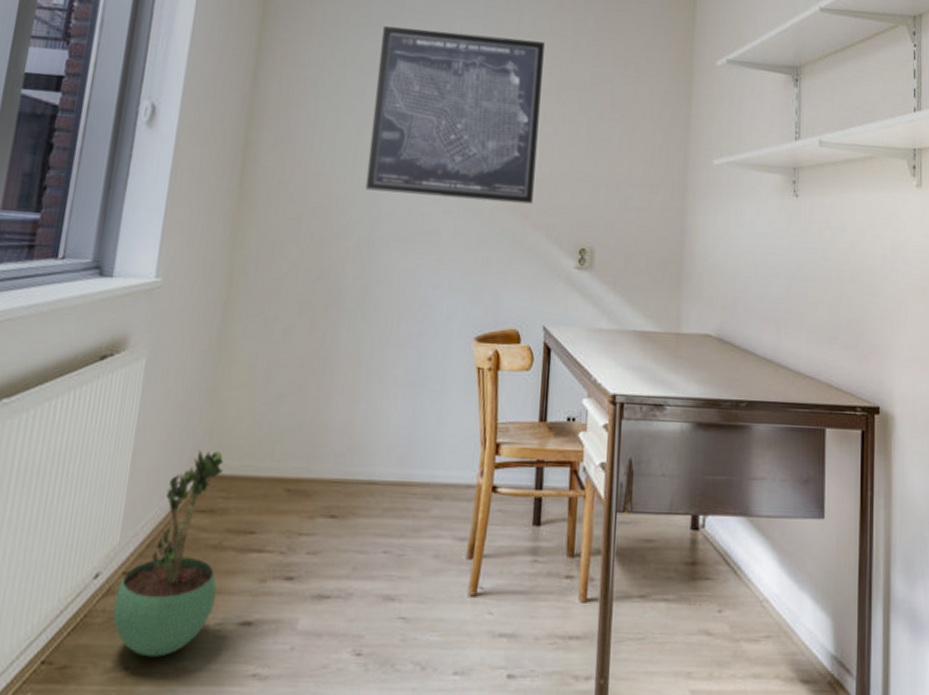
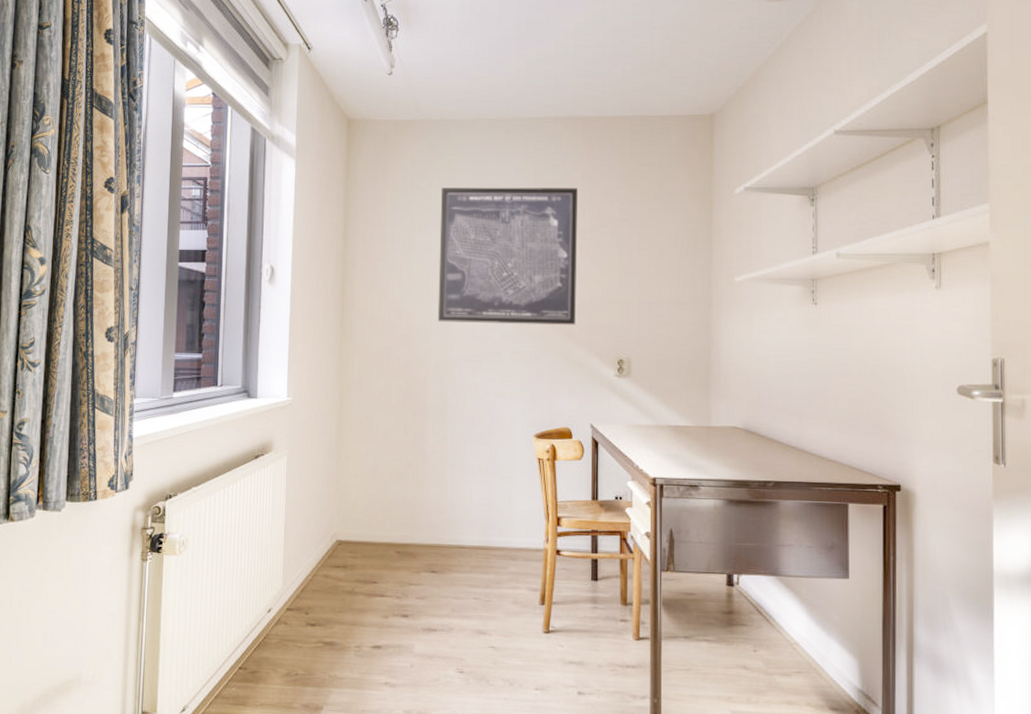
potted plant: present [113,451,224,657] -> none [283,523,353,668]

